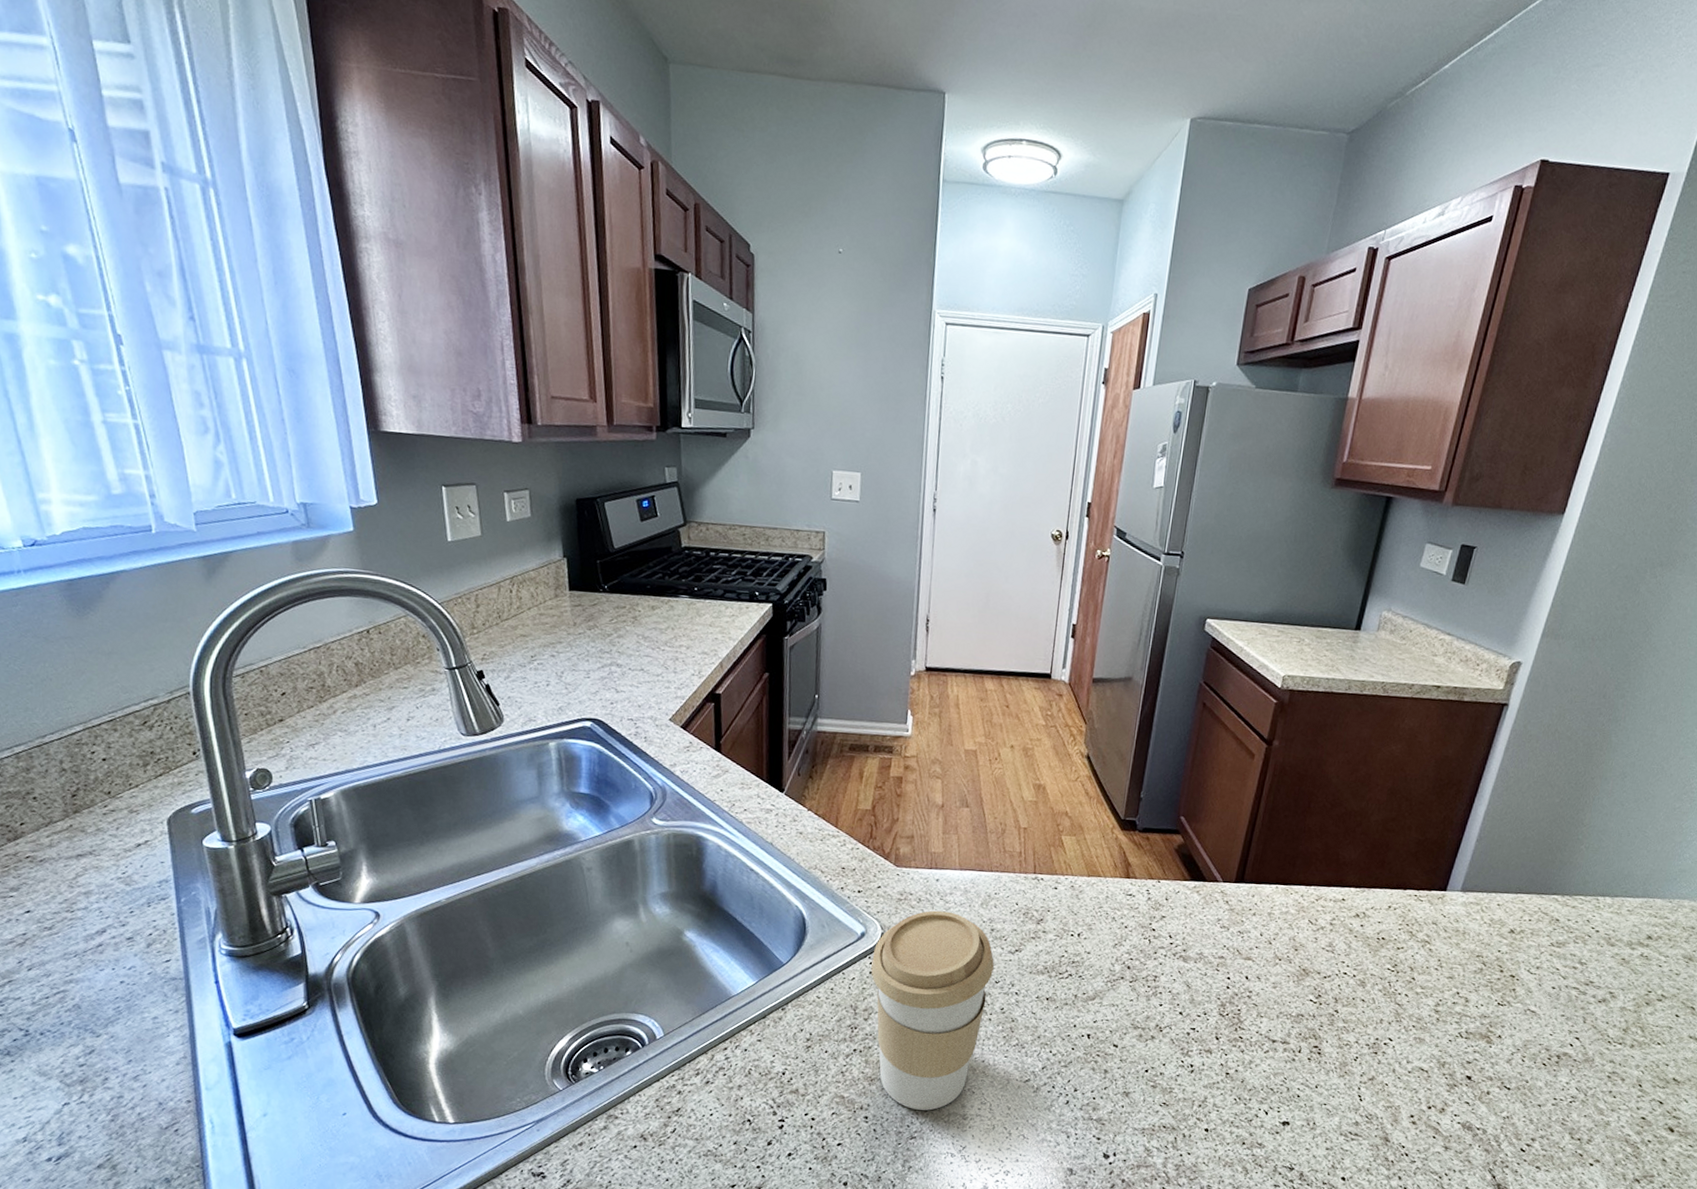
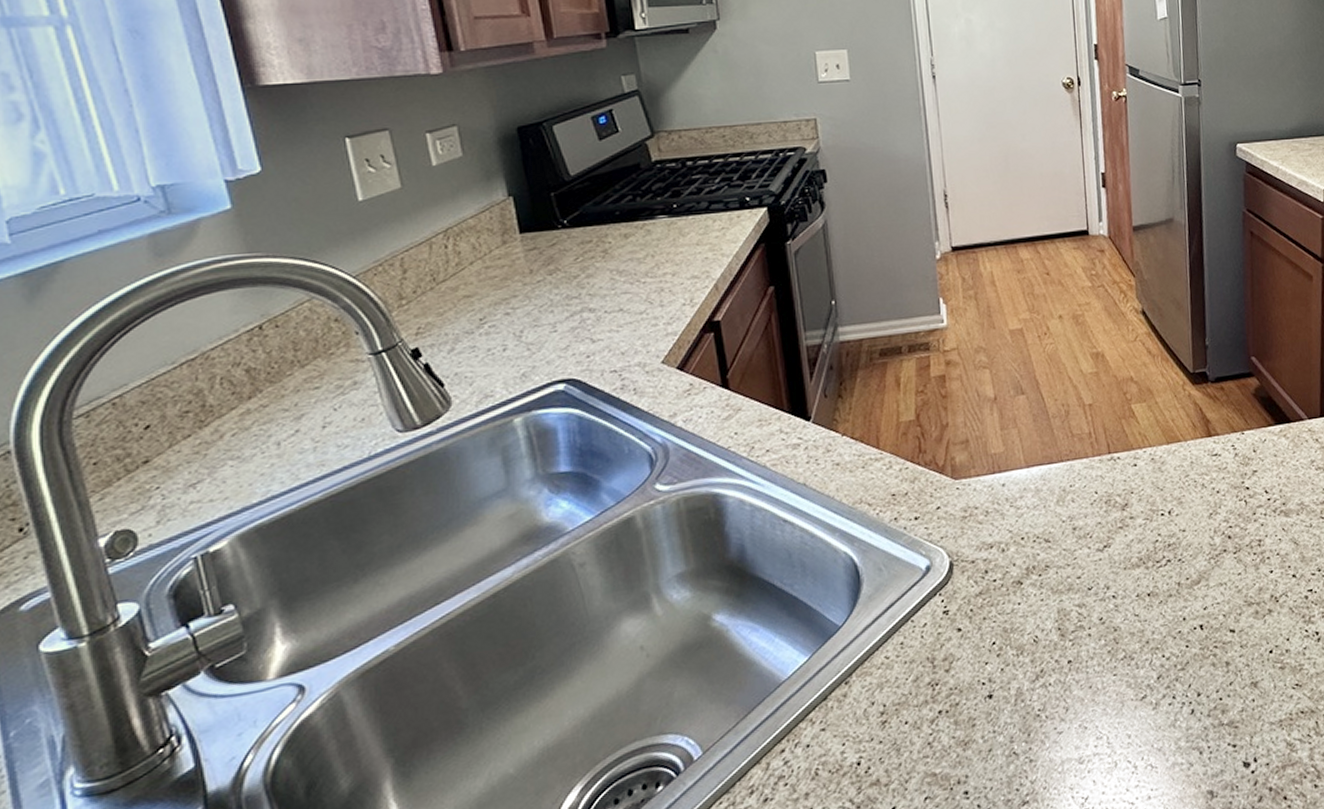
coffee cup: present [871,910,994,1111] -> none [943,518,1084,768]

